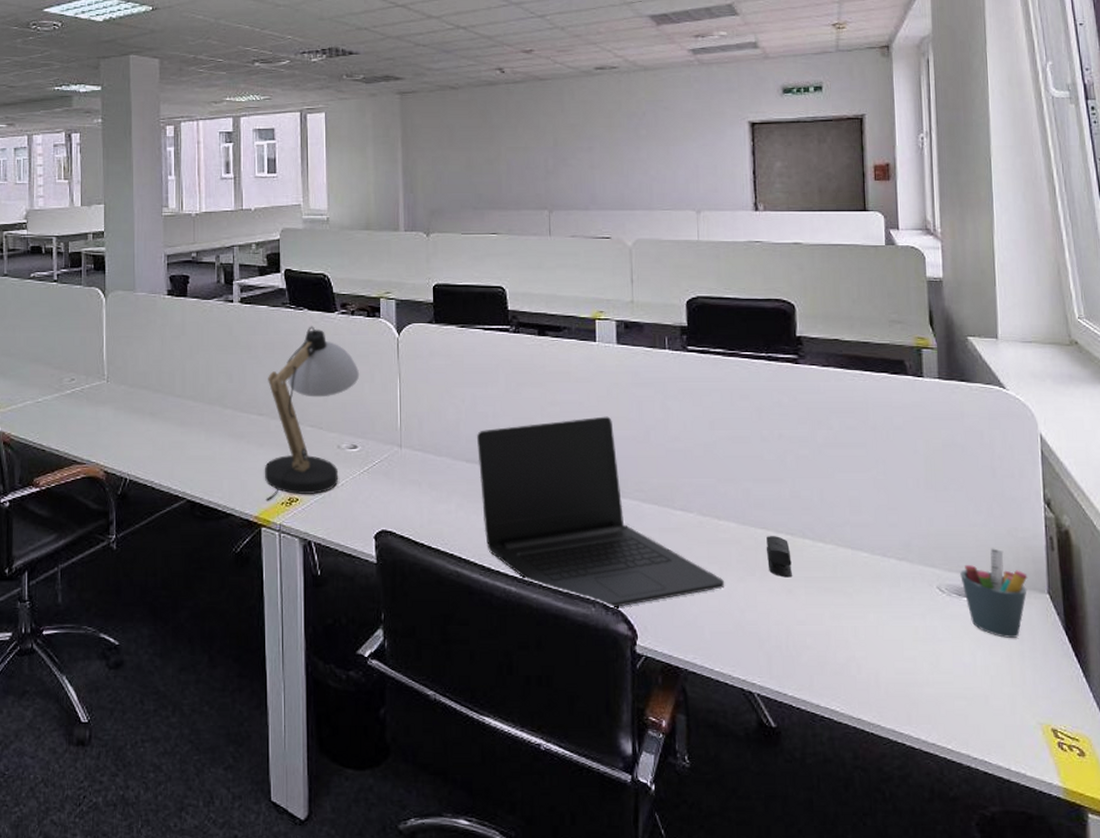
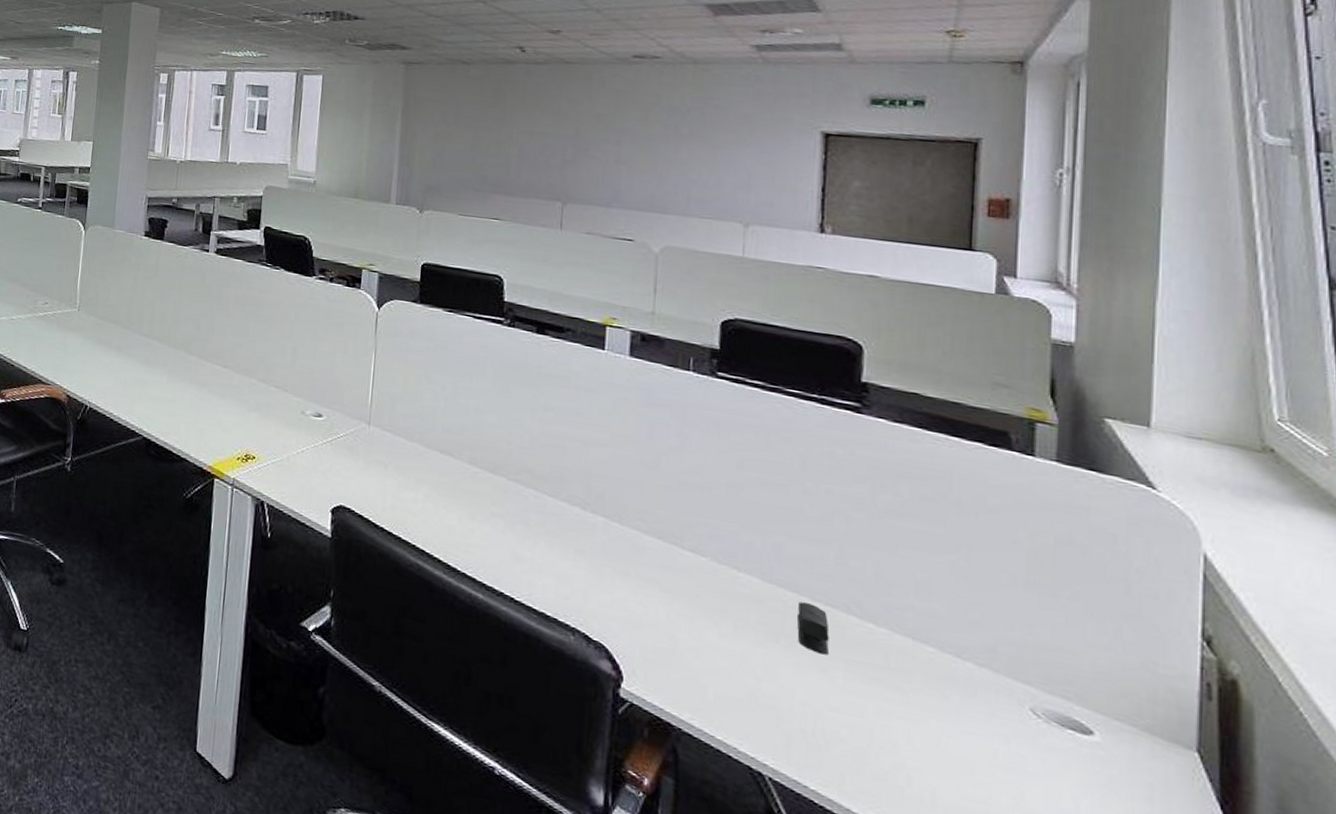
desk lamp: present [264,326,360,501] -> none [221,286,333,456]
laptop: present [476,416,725,609] -> none [453,422,739,649]
pen holder: present [959,548,1028,638] -> none [1064,678,1168,796]

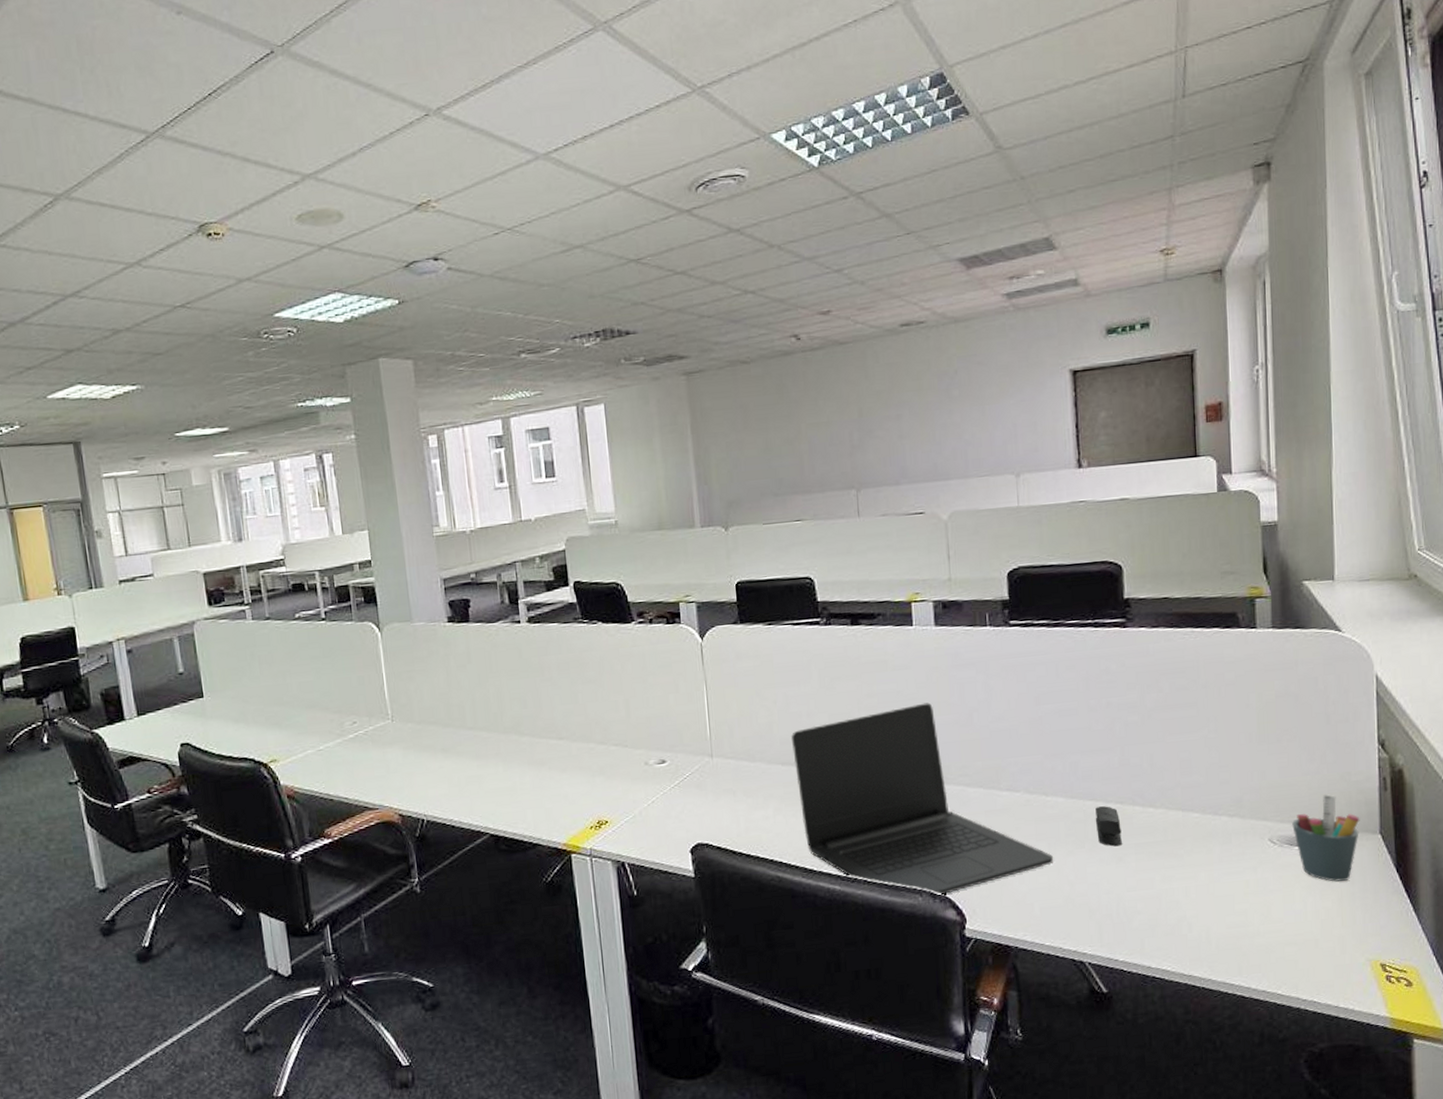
laptop: none [453,422,739,649] -> present [790,702,1054,896]
pen holder: none [1064,678,1168,796] -> present [1291,794,1360,882]

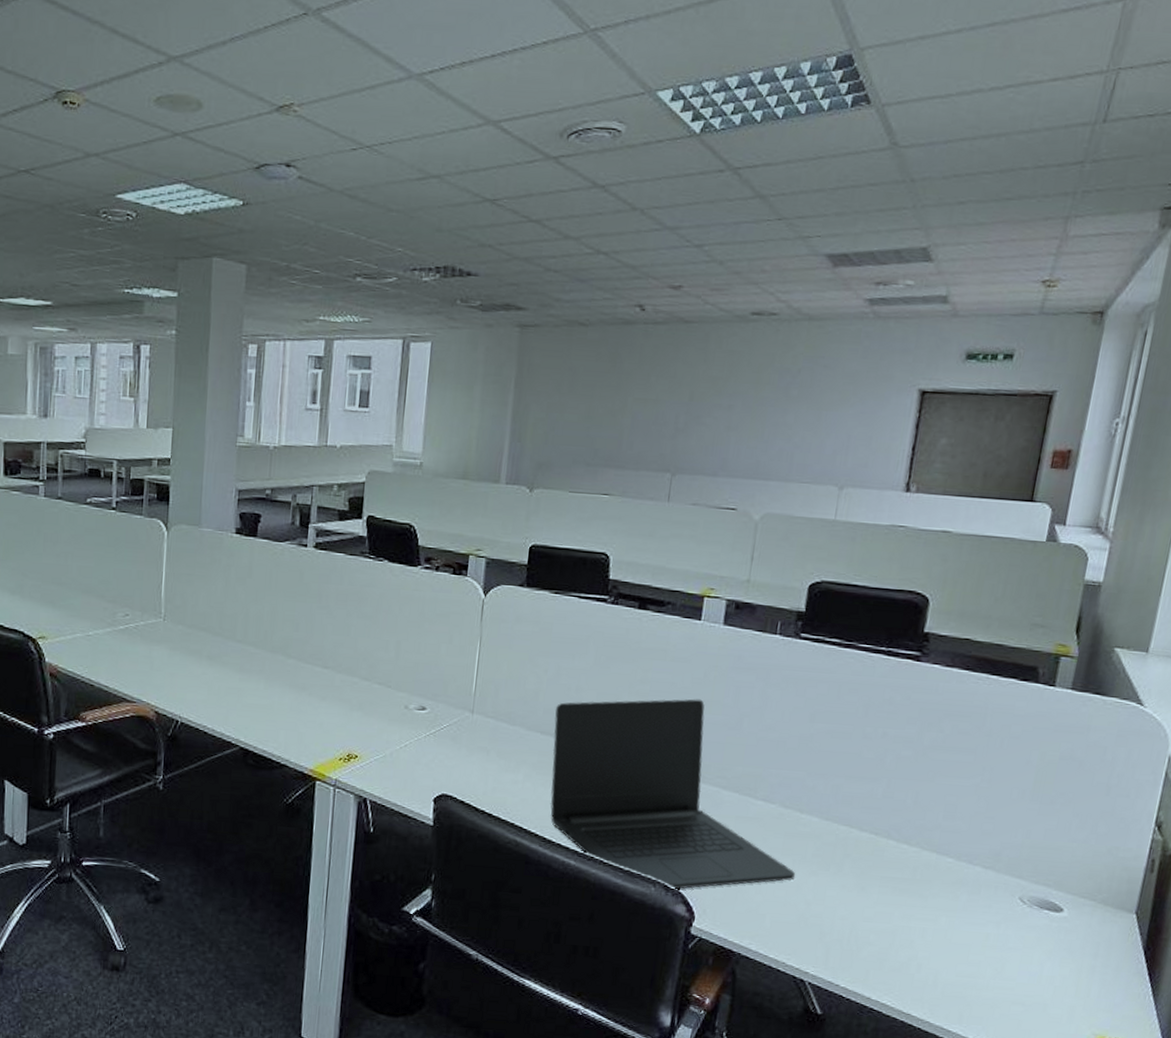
stapler: present [1095,806,1122,847] -> none [844,833,871,876]
pen holder: present [1291,794,1360,882] -> none [1045,865,1119,953]

